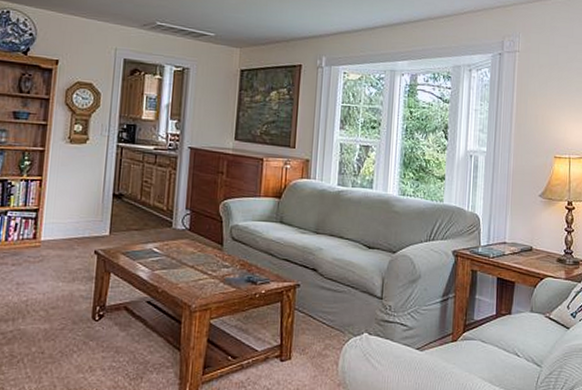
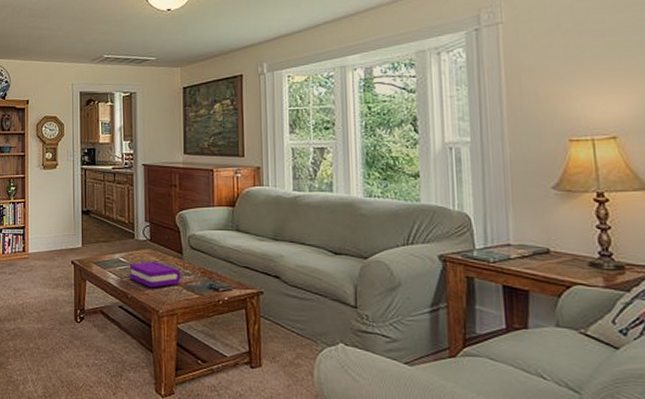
book: none [162,252,219,281] -> present [129,261,181,288]

